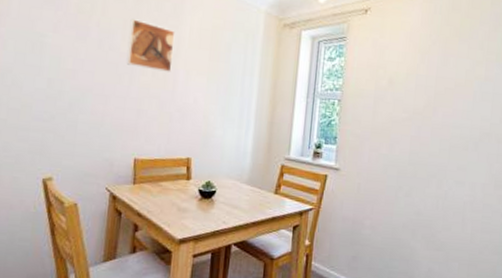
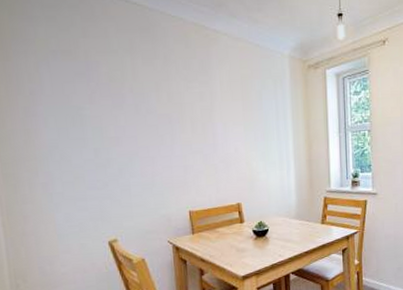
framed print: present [126,19,175,72] -> none [161,80,209,127]

